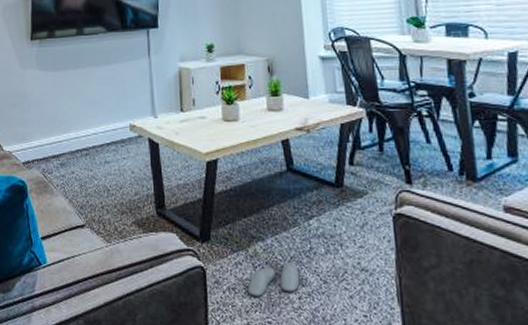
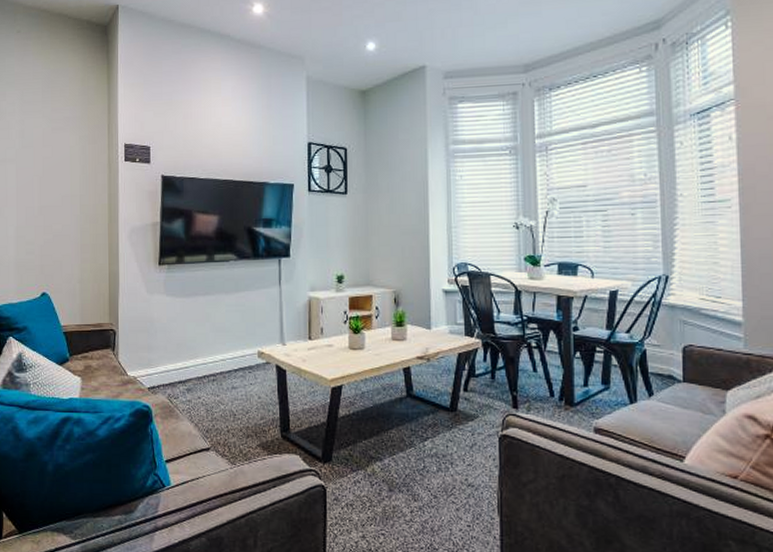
slippers: present [247,262,300,297] -> none [364,480,413,512]

